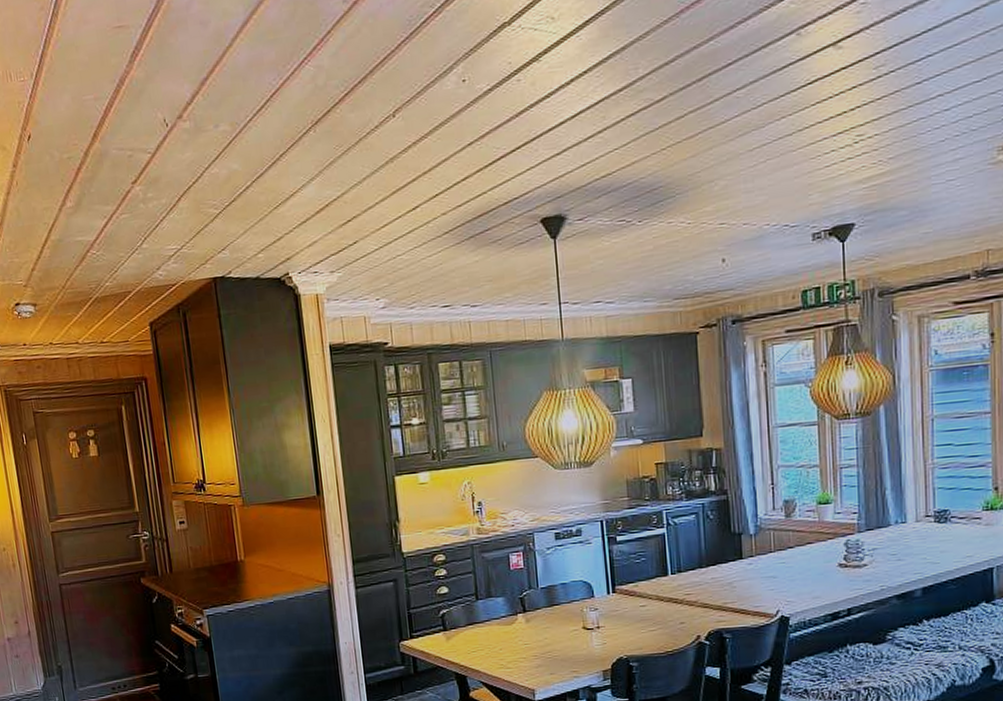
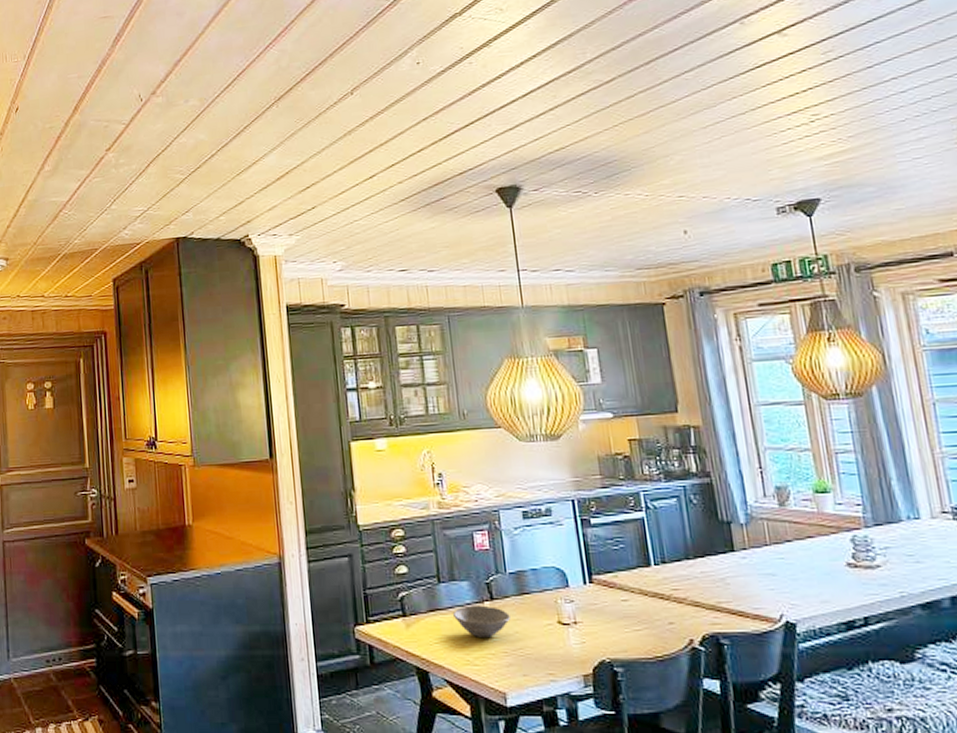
bowl: none [488,617,541,645] -> present [452,605,510,637]

